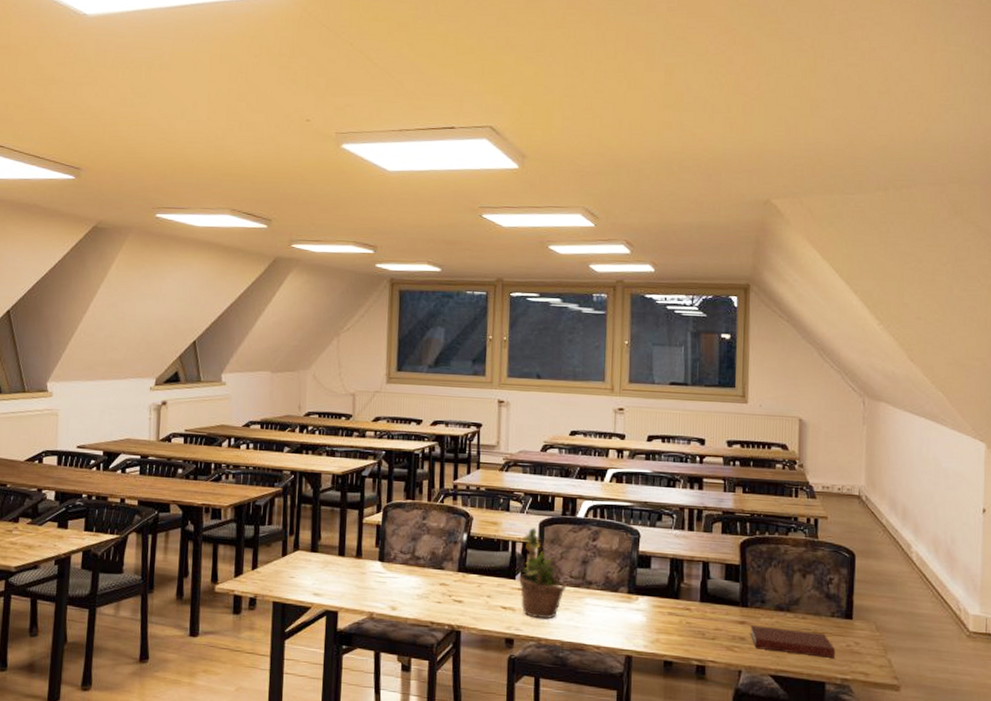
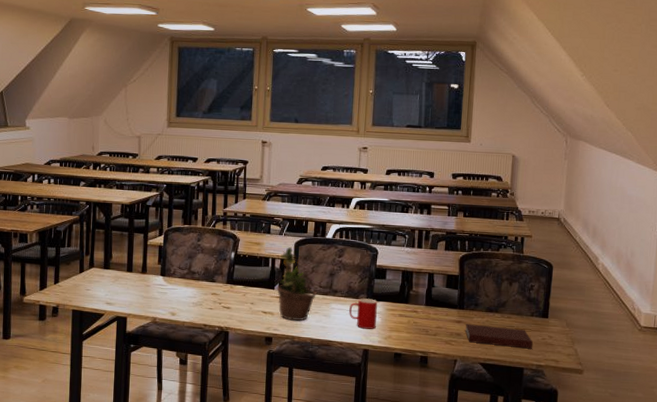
cup: none [607,592,641,631] -> present [349,298,377,329]

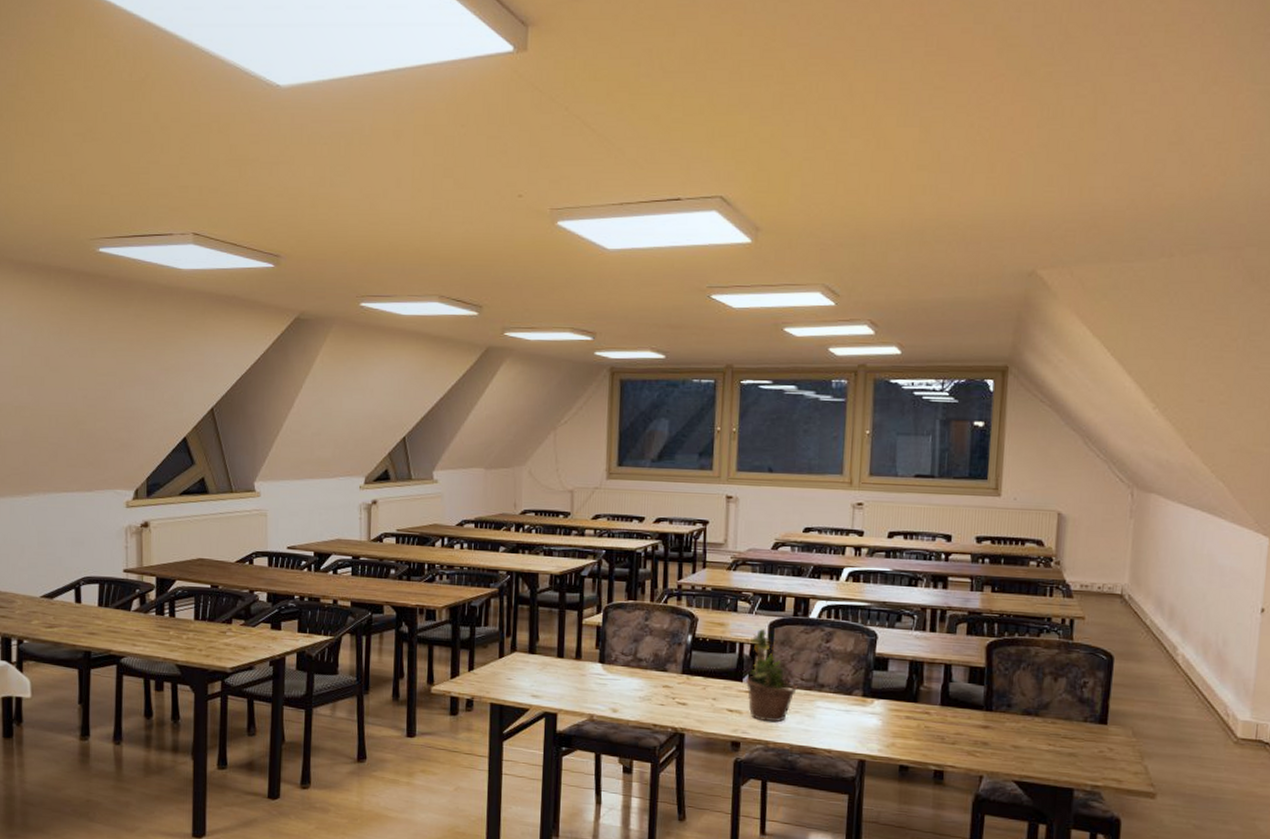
cup: present [349,298,377,329] -> none [840,695,877,735]
notebook: present [464,324,533,349] -> none [993,730,1086,764]

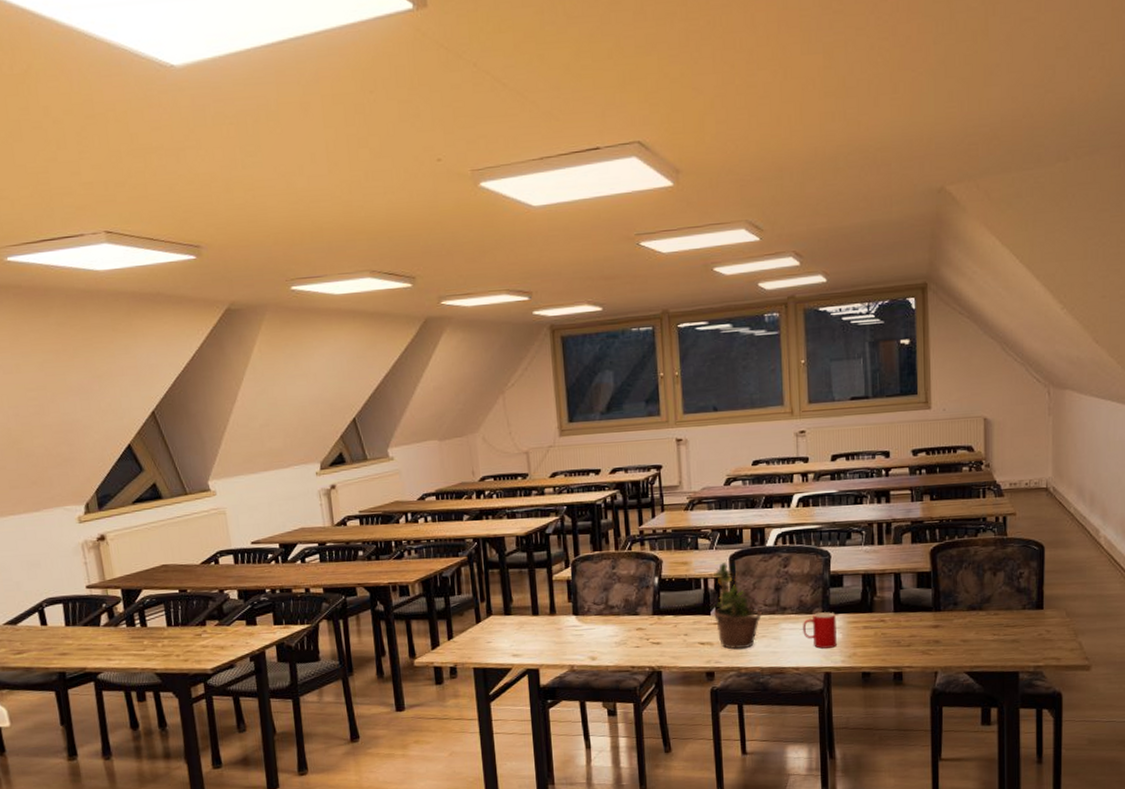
cup: none [840,695,877,735] -> present [803,612,837,649]

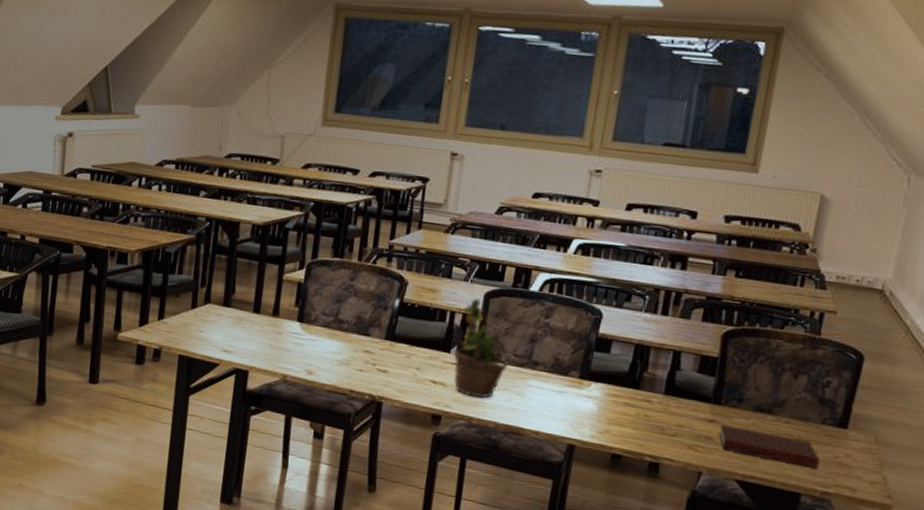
cup: present [803,612,837,649] -> none [552,376,595,419]
notebook: none [944,626,1027,650] -> present [718,424,820,469]

